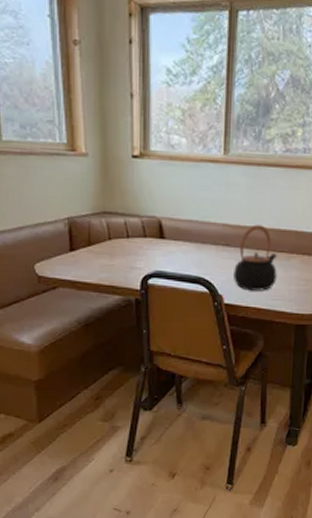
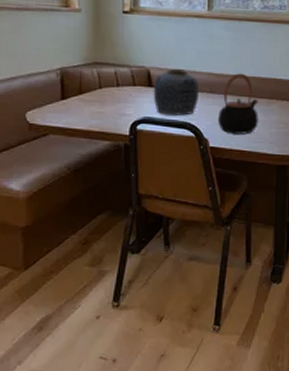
vase: none [165,218,214,270] -> present [153,68,200,116]

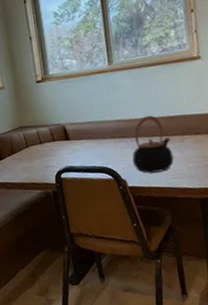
vase: present [153,68,200,116] -> none [70,120,112,163]

